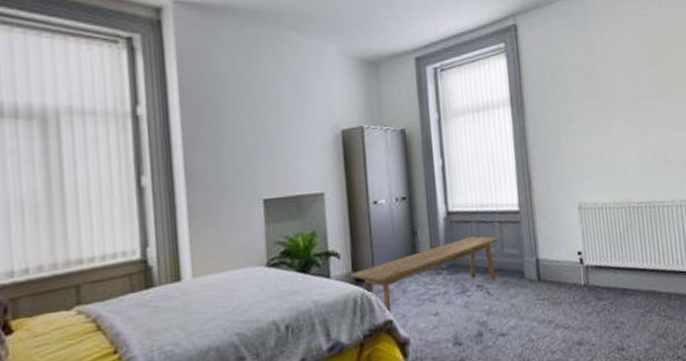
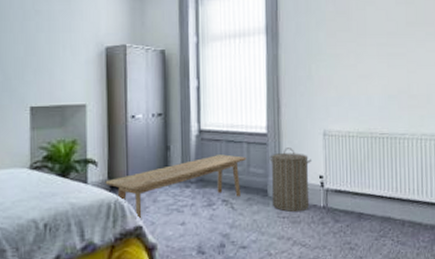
laundry hamper: none [523,224,569,293] -> present [269,148,311,212]

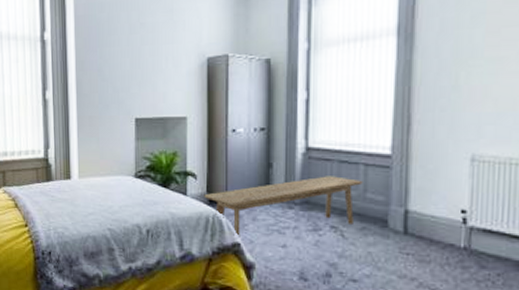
laundry hamper: present [269,148,311,212] -> none [392,173,451,249]

